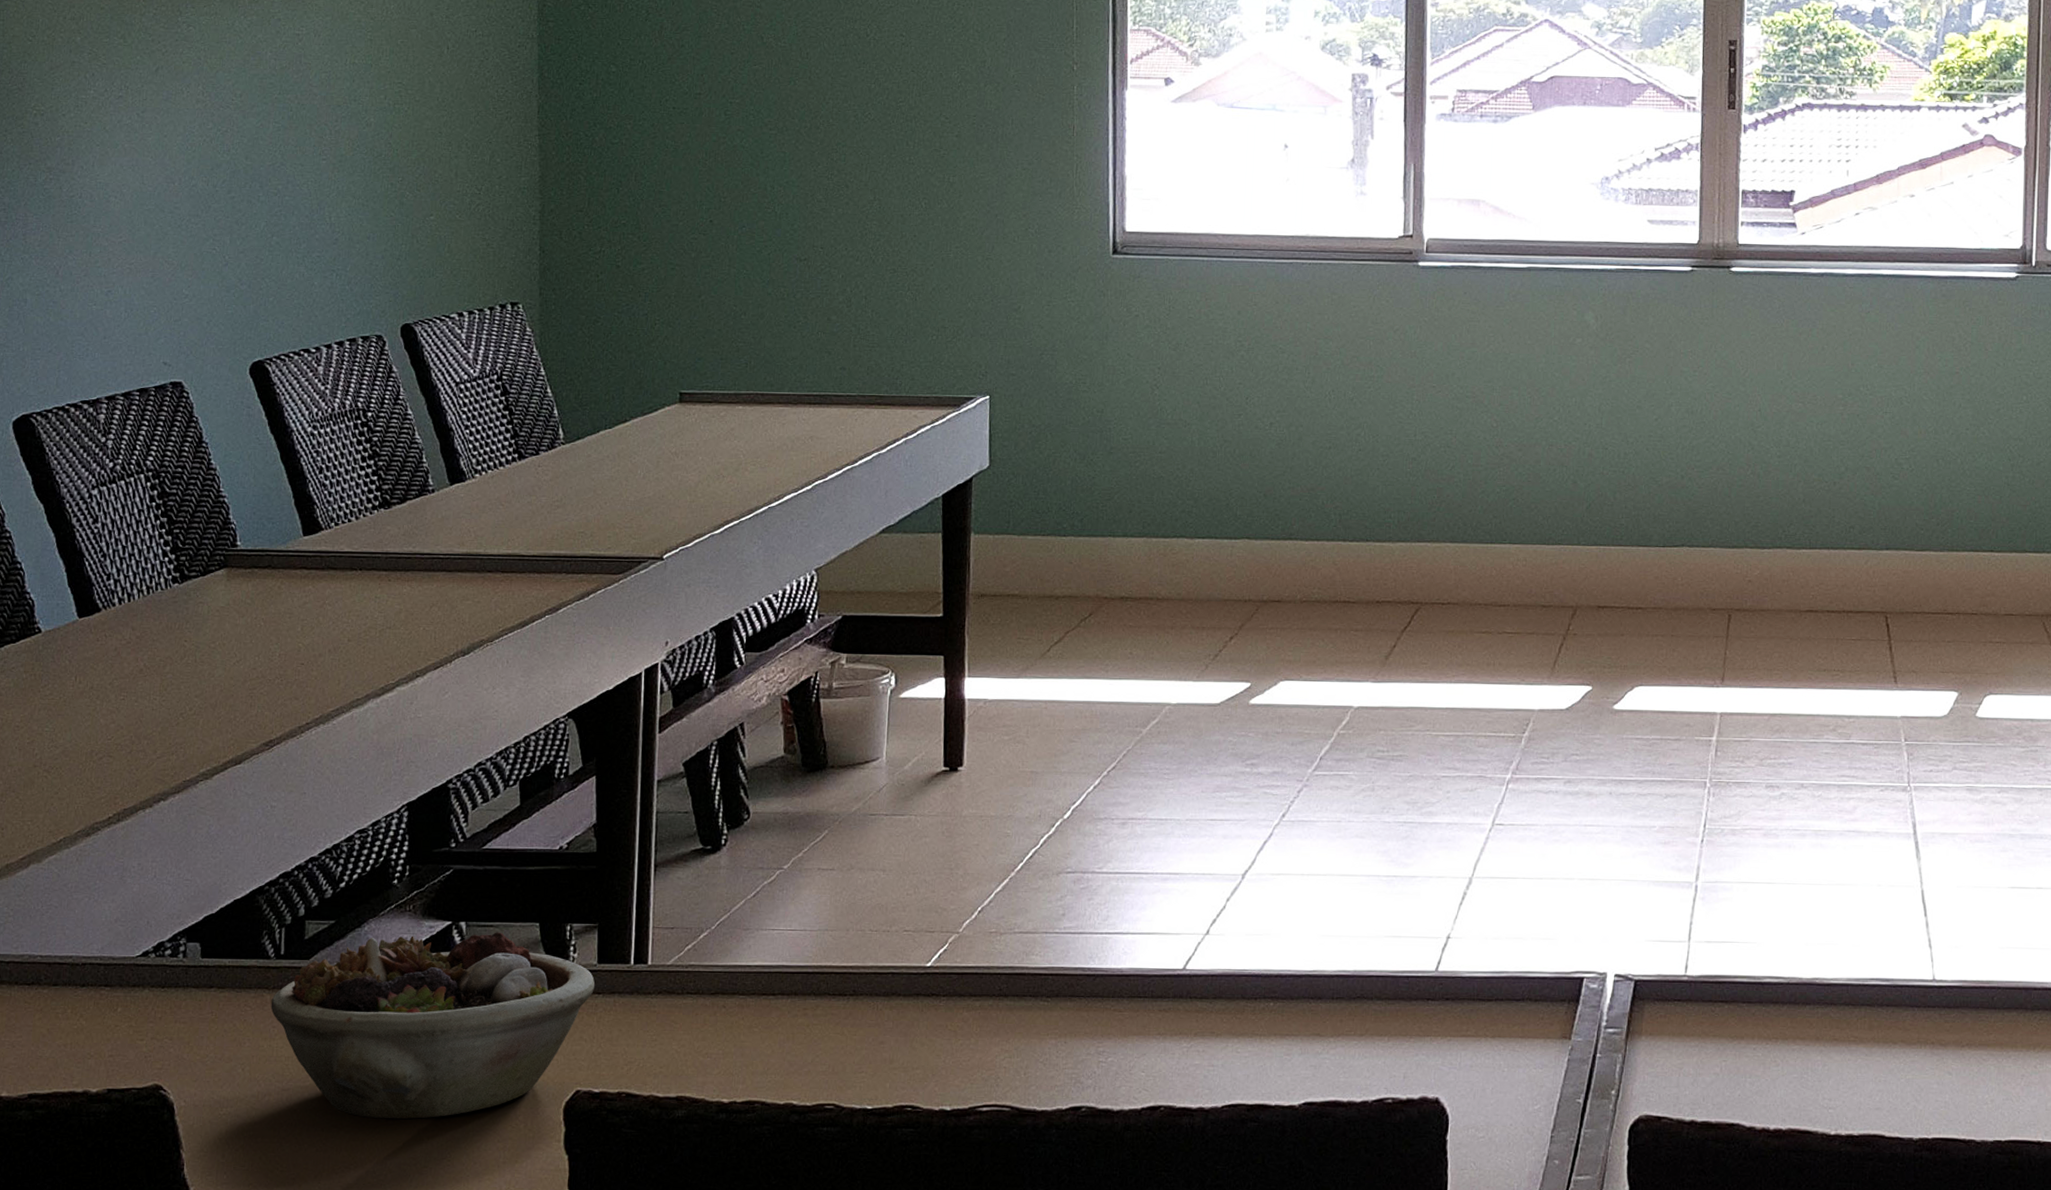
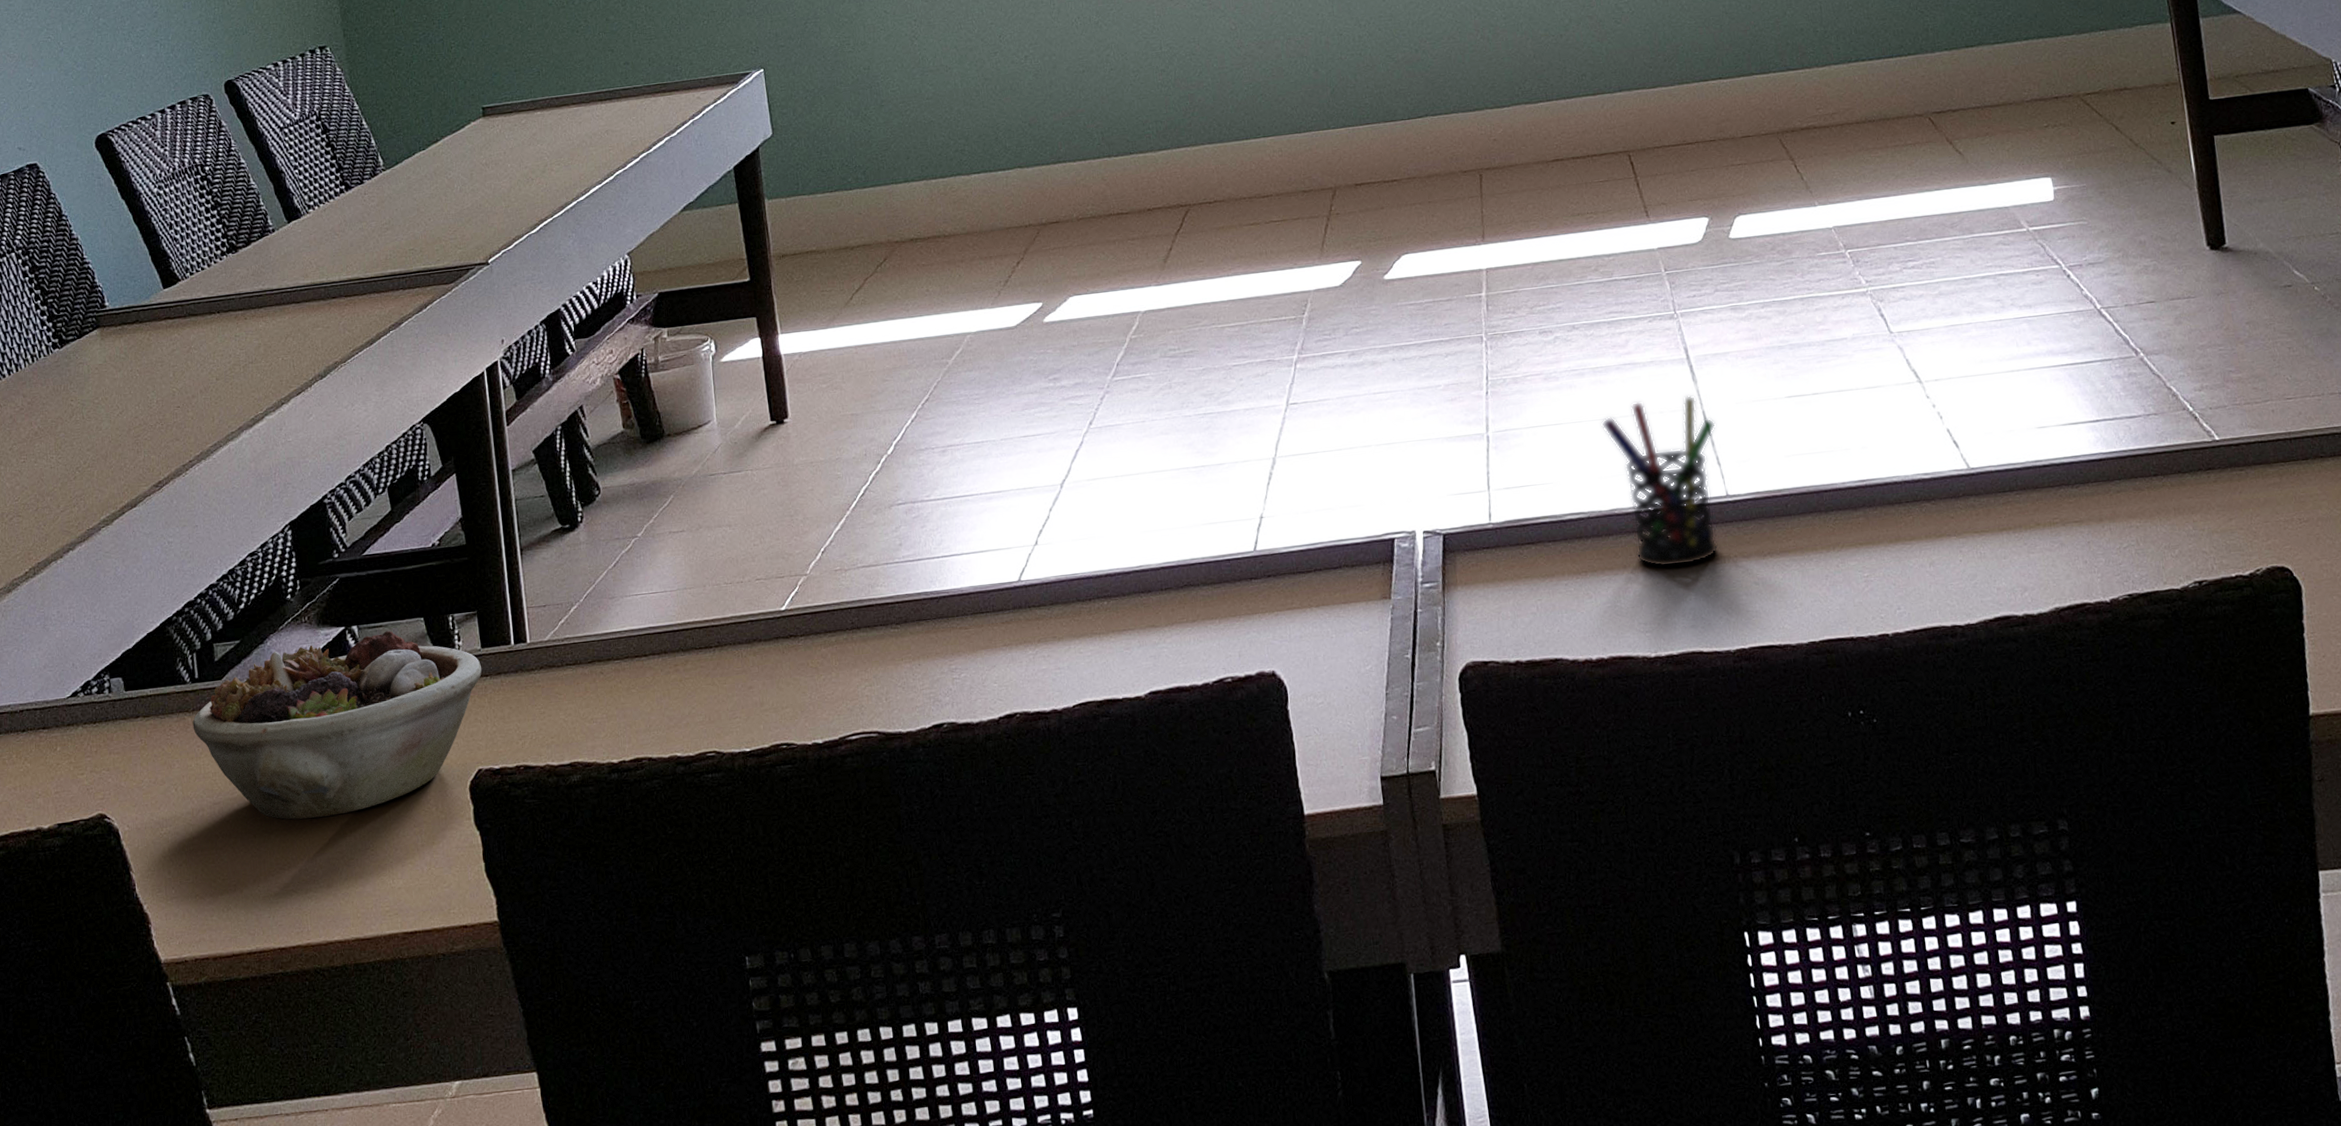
pen holder: none [1815,871,1933,1046] -> present [1601,395,1719,568]

